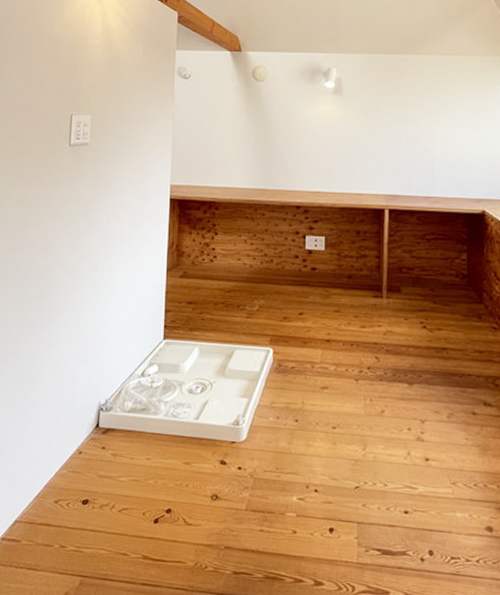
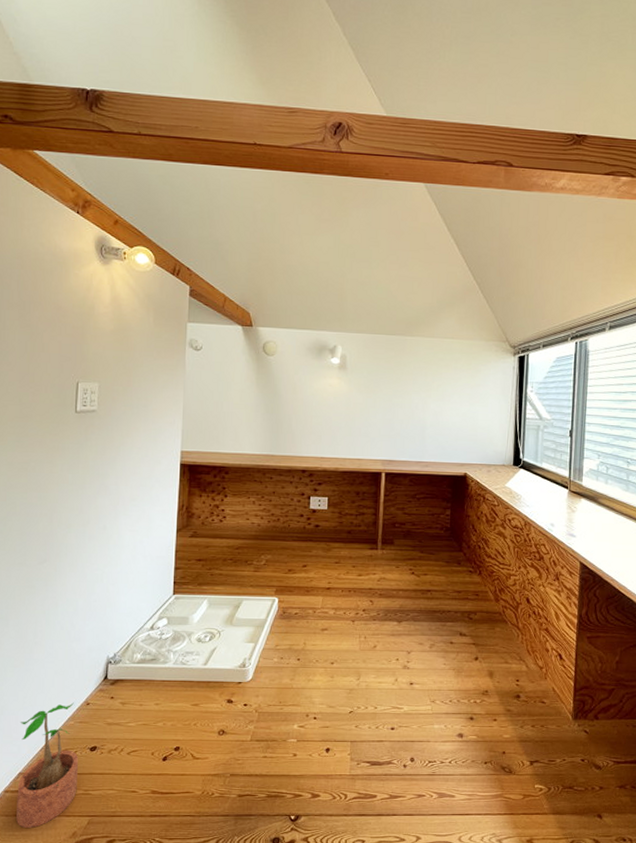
potted plant: none [12,450,72,582] -> present [16,702,79,829]

